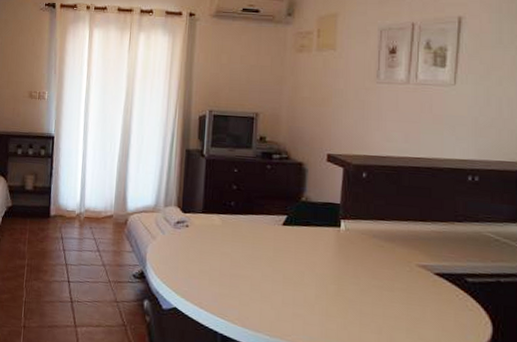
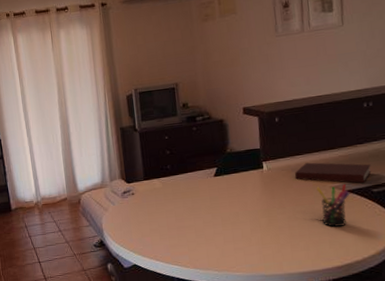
notebook: none [375,231,468,269] -> present [294,162,372,184]
pen holder: none [400,262,439,315] -> present [316,184,350,227]

